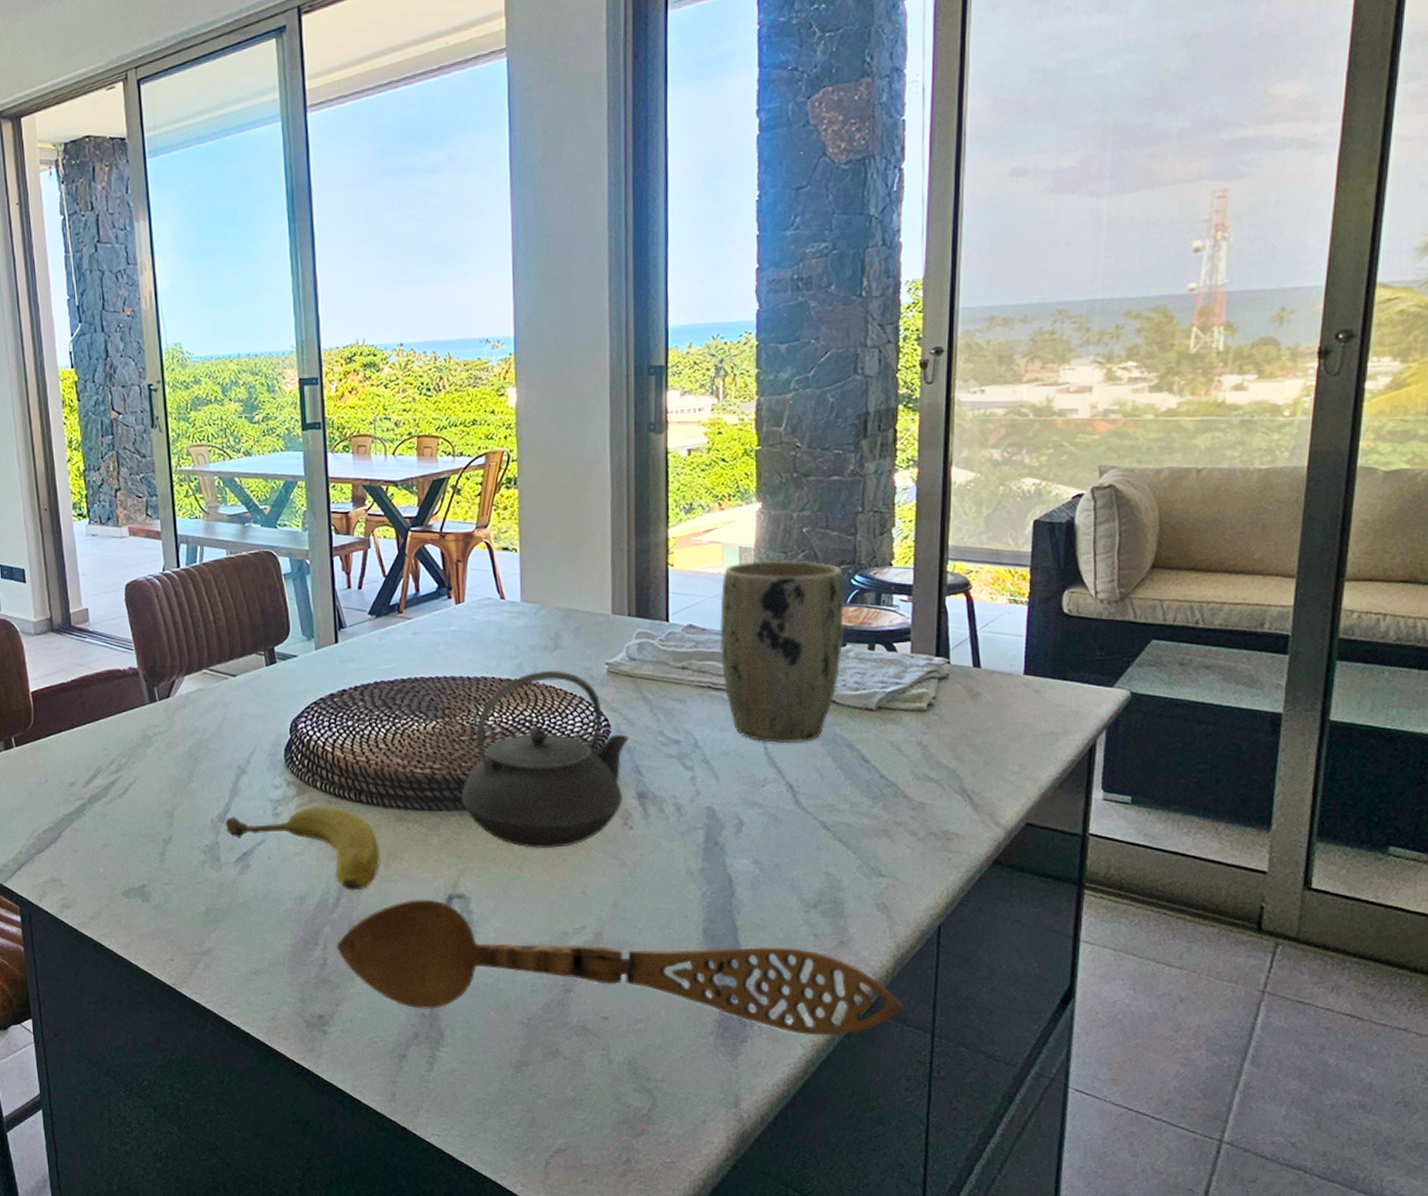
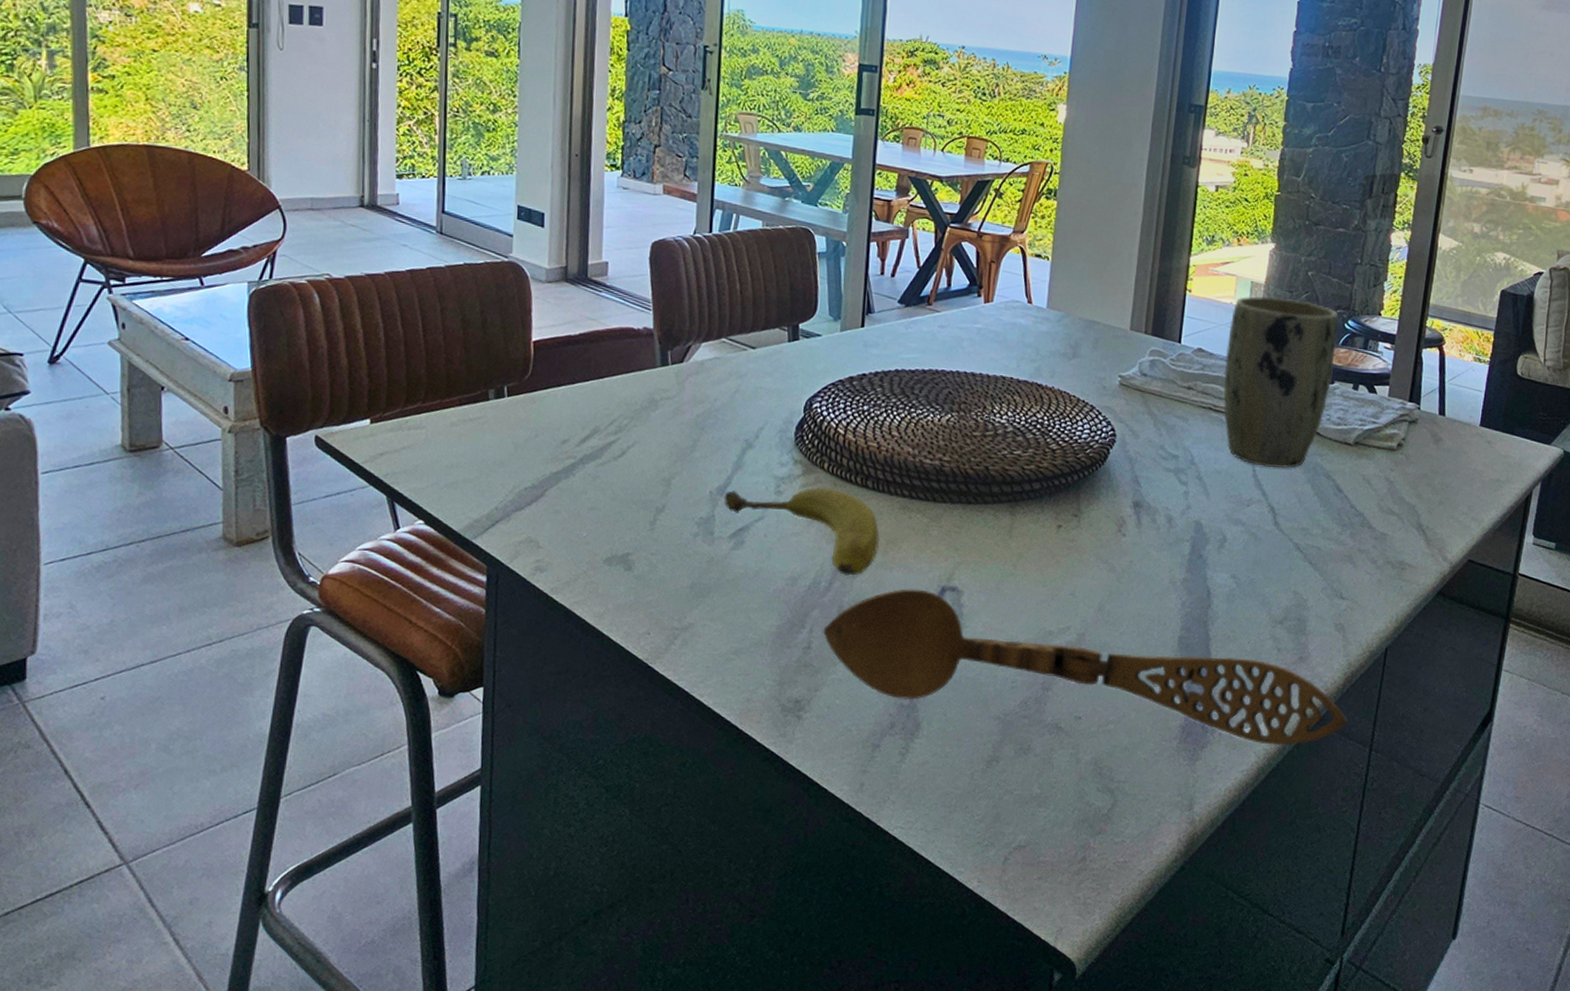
teapot: present [461,670,630,848] -> none [966,376,1133,549]

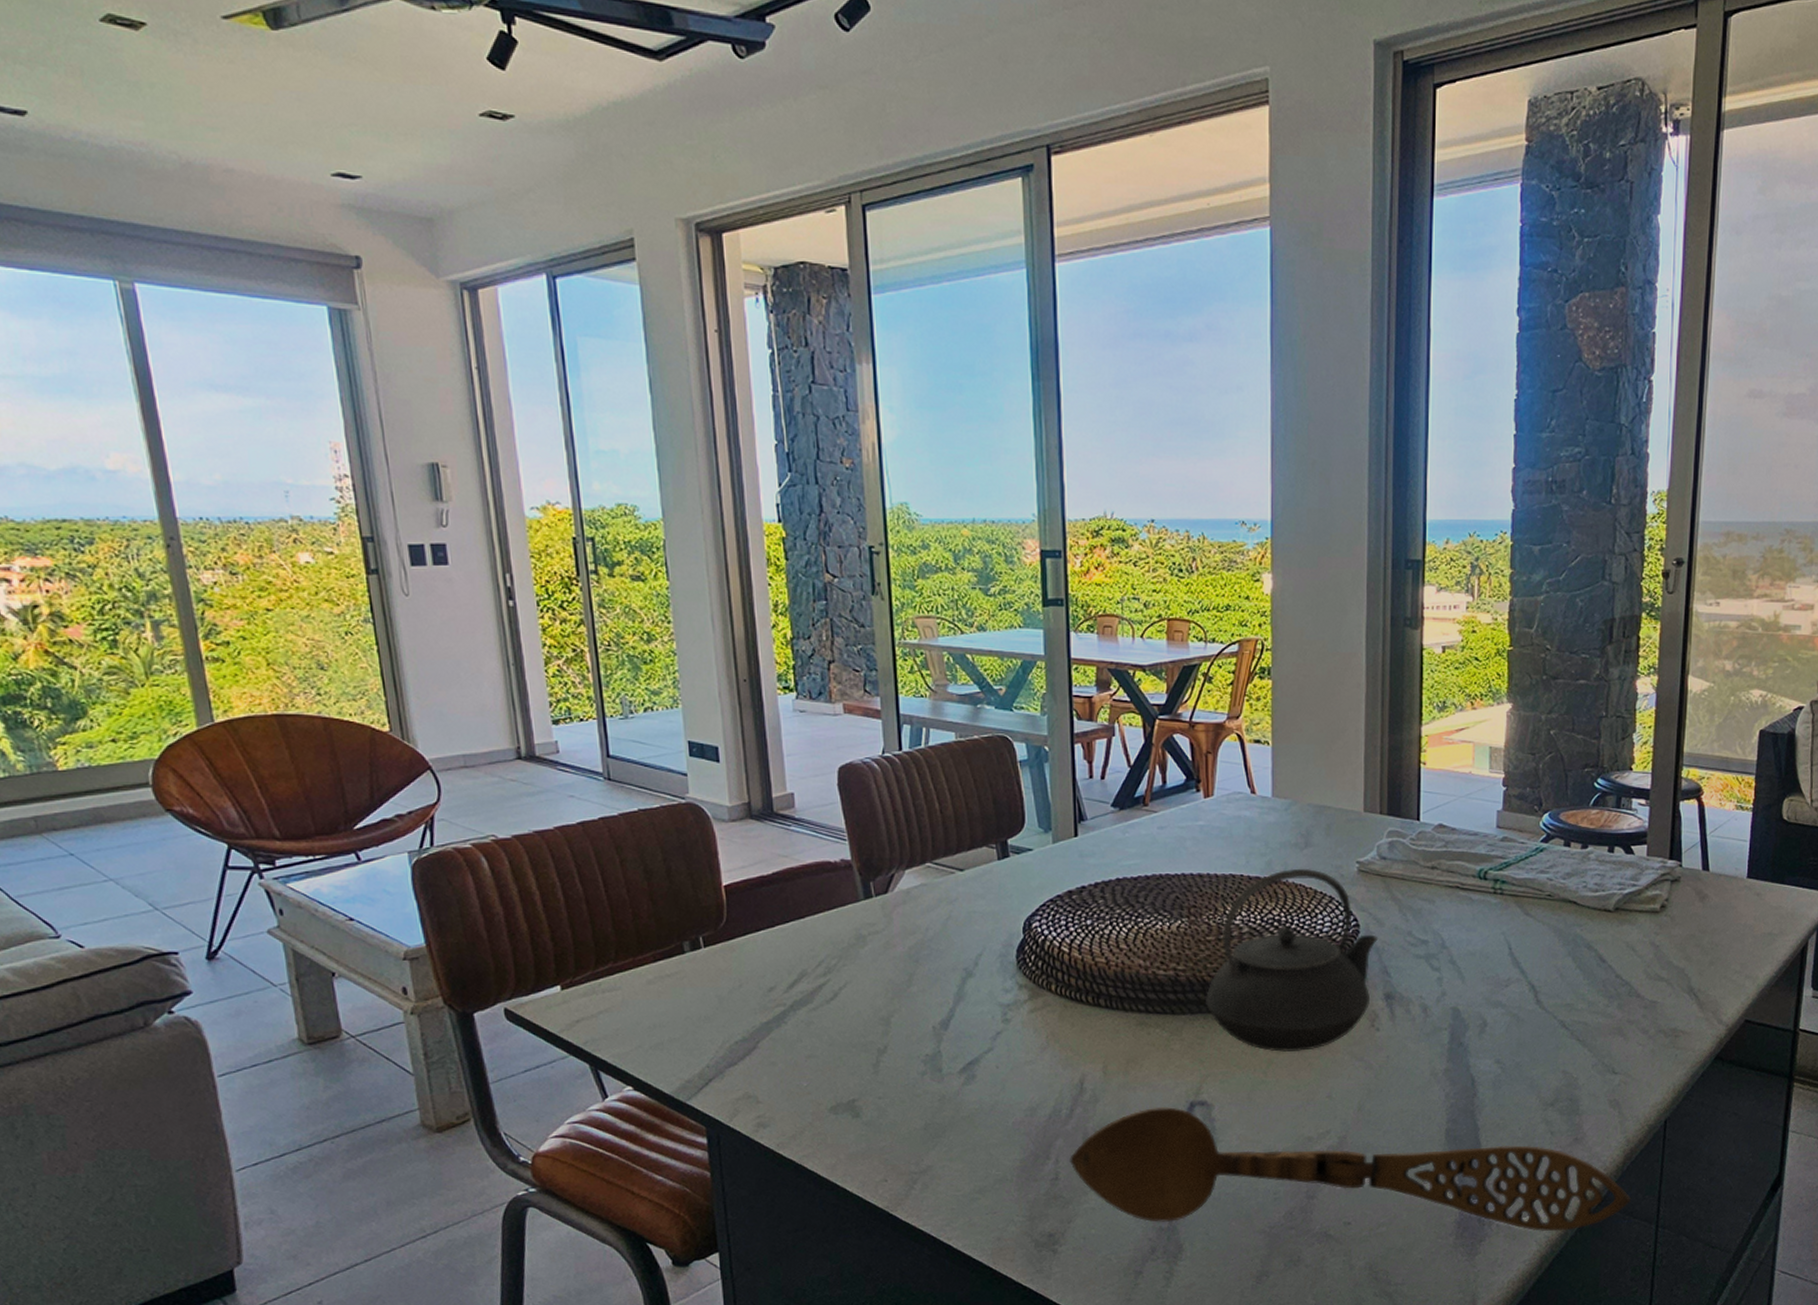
fruit: present [723,487,880,576] -> none [948,1010,1120,1100]
teapot: none [966,376,1133,549] -> present [1206,868,1379,1052]
plant pot: present [1223,296,1338,469] -> none [1468,761,1587,944]

